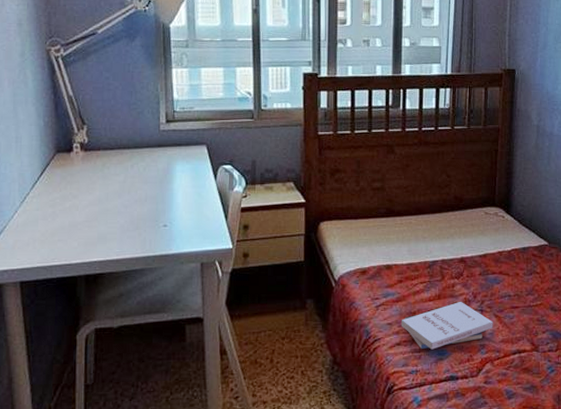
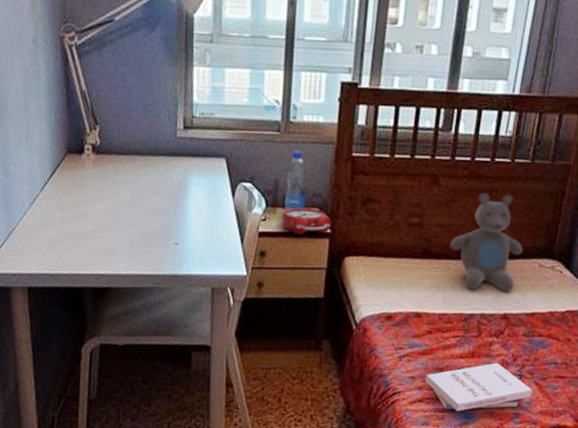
alarm clock: none [261,182,306,207] -> present [282,208,332,235]
bottle: none [262,133,281,187] -> present [284,150,307,211]
stuffed animal: none [409,156,470,240] -> present [450,192,523,292]

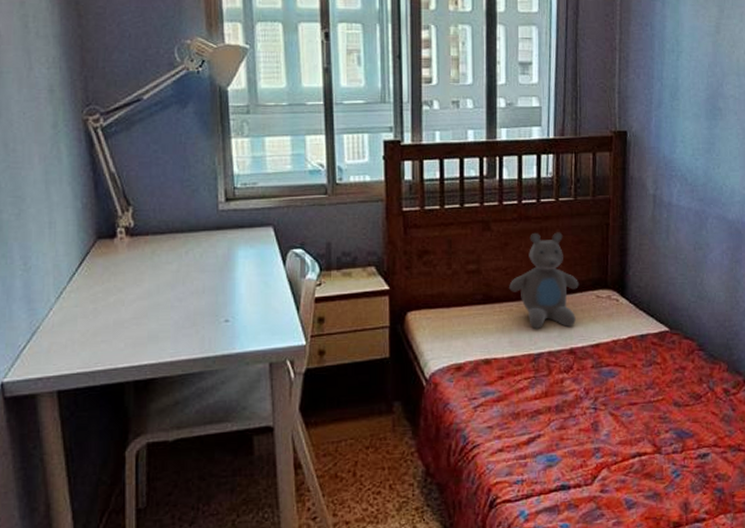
alarm clock: present [282,208,332,235] -> none [338,267,390,296]
bottle: present [284,150,307,211] -> none [338,211,361,272]
books: present [425,362,533,412] -> none [503,398,609,456]

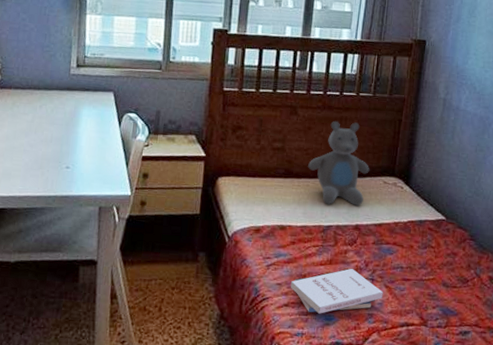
books: none [503,398,609,456] -> present [290,268,383,314]

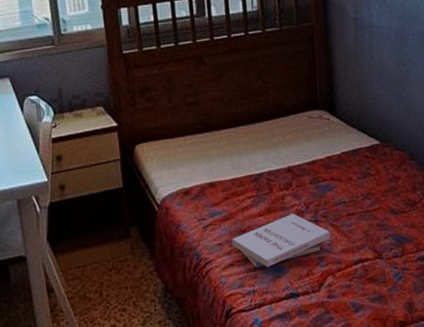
stuffed animal: present [308,121,369,206] -> none [226,60,291,152]

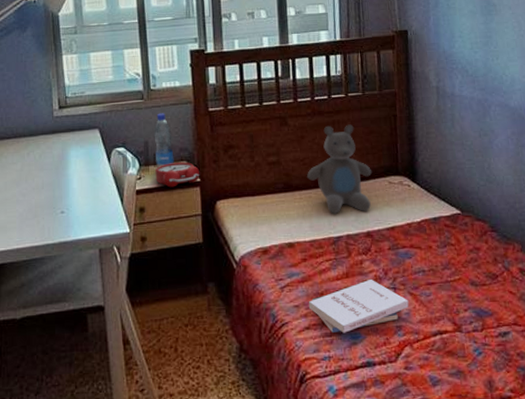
bottle: none [66,58,90,114] -> present [154,113,174,167]
alarm clock: none [70,107,117,134] -> present [155,161,200,188]
stuffed animal: none [226,60,291,152] -> present [307,124,372,214]

